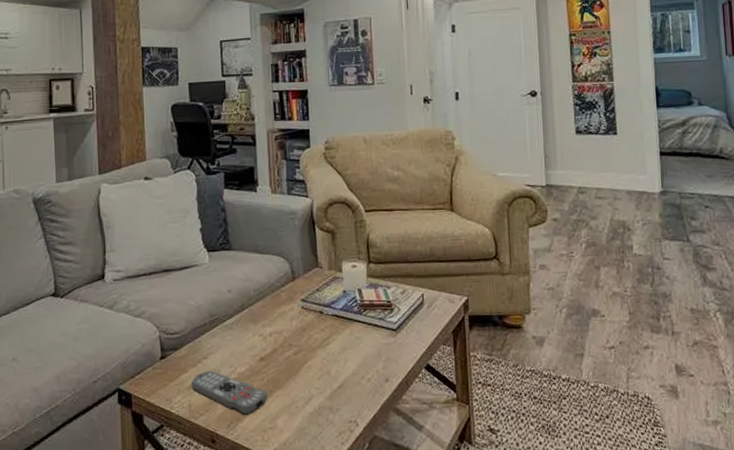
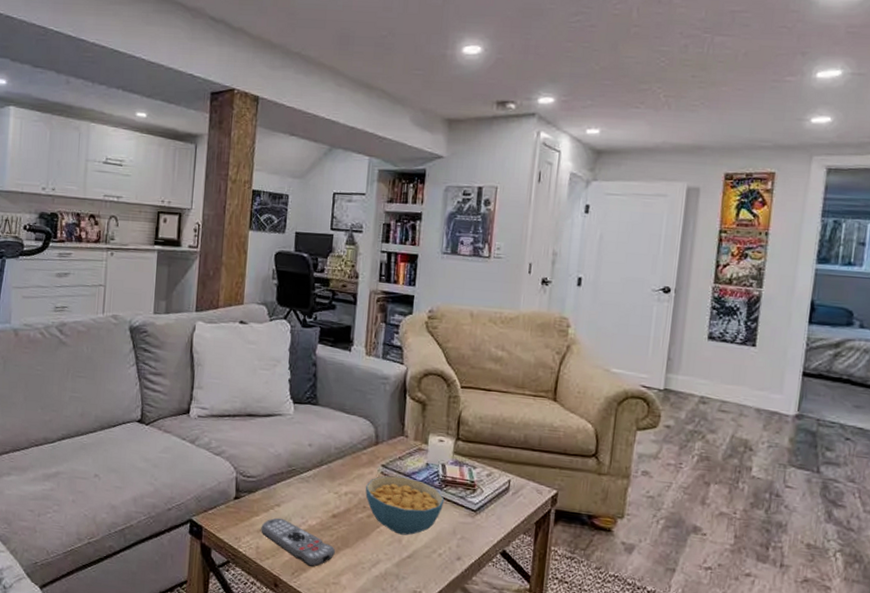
cereal bowl: none [288,307,366,367] -> present [365,475,445,535]

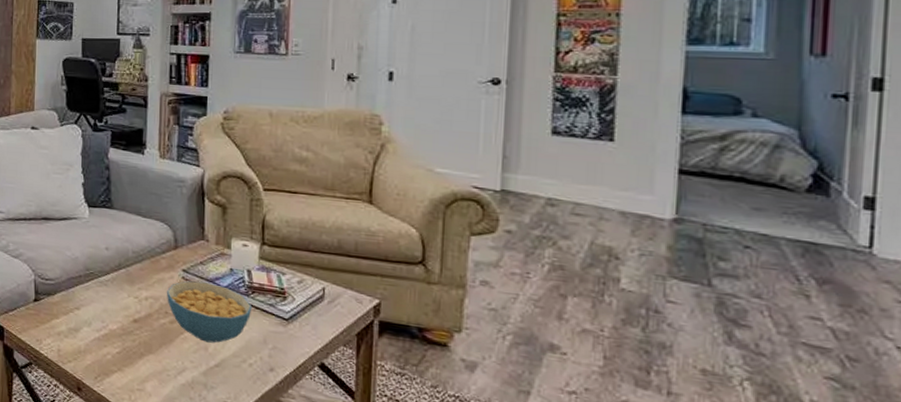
remote control: present [261,517,335,567] -> none [61,321,138,372]

